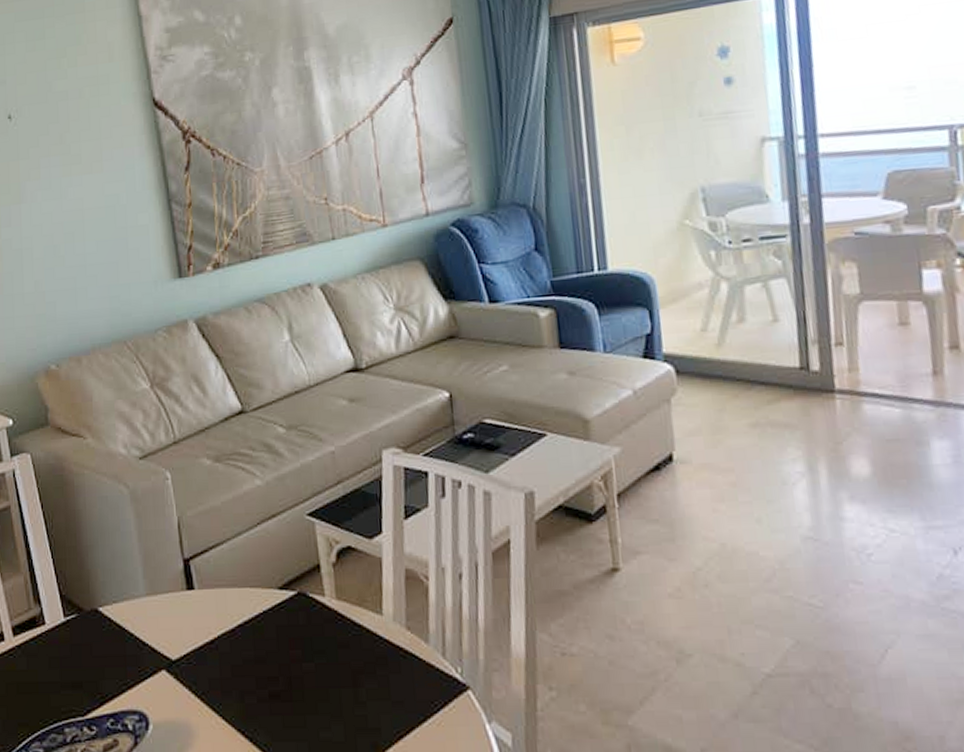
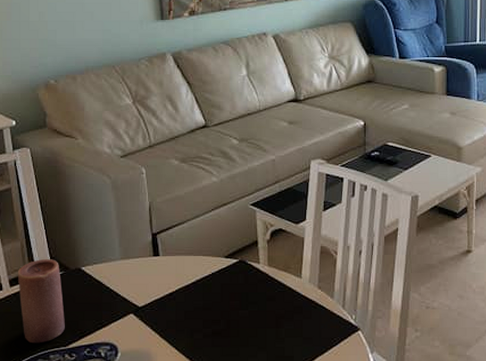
candle: none [21,598,82,713] -> present [17,259,65,344]

